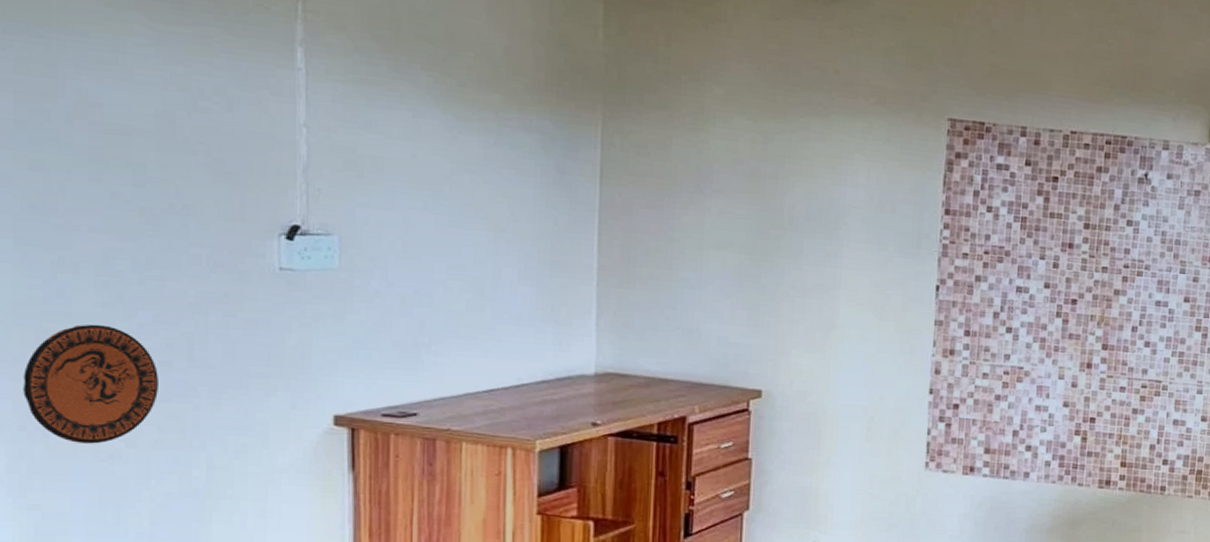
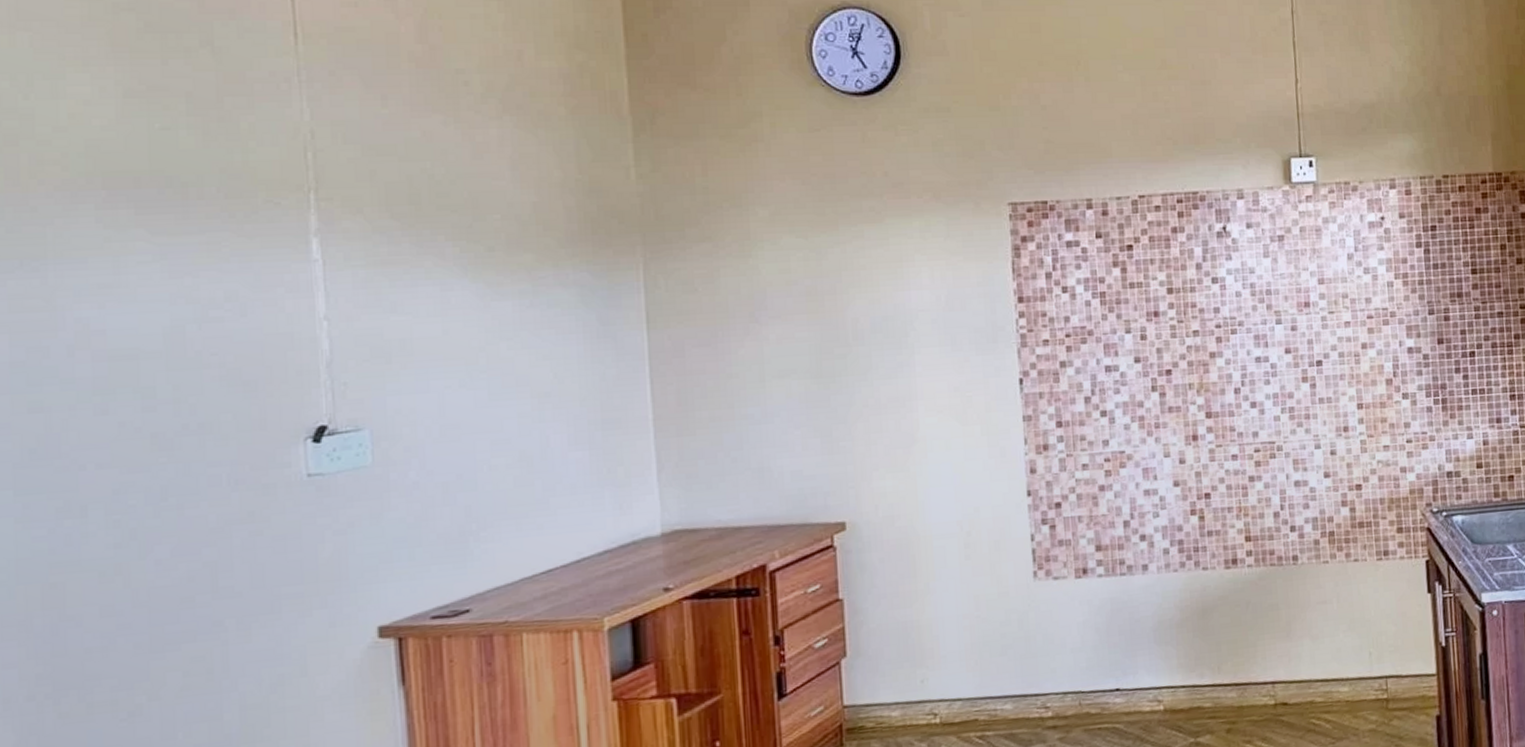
decorative plate: present [23,324,158,444] -> none [30,568,181,706]

